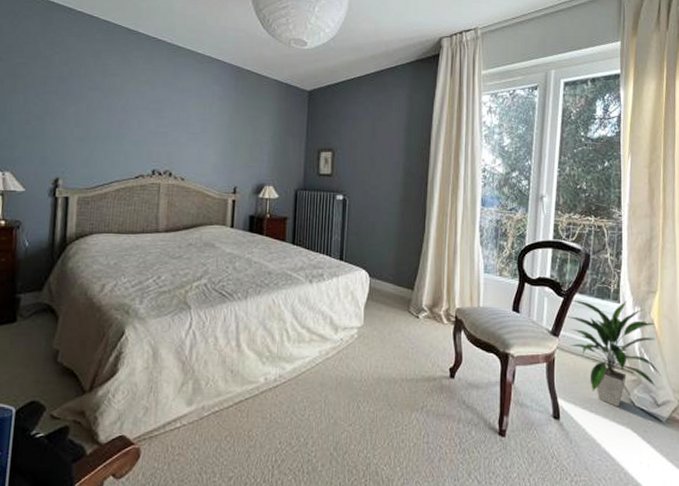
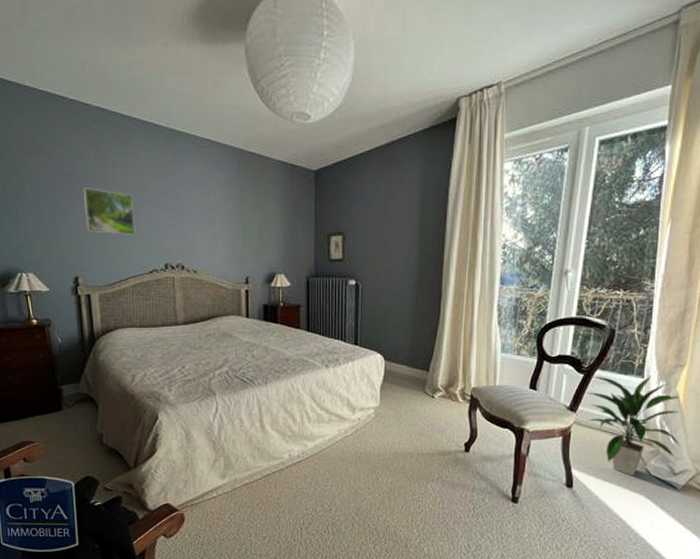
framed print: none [76,92,128,140] -> present [83,188,136,235]

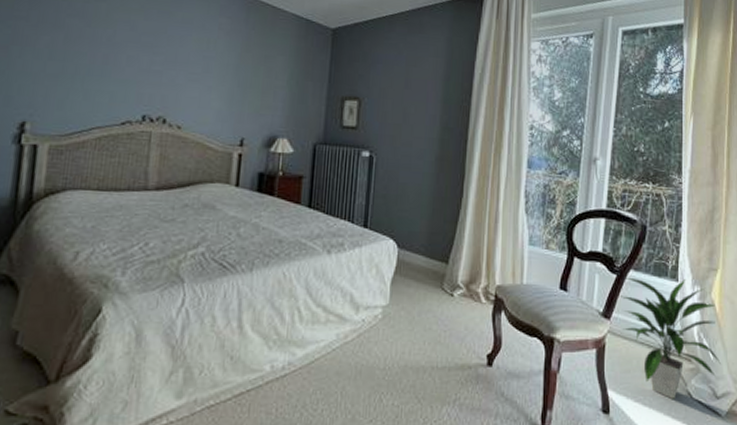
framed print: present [83,188,136,235] -> none [49,19,115,78]

